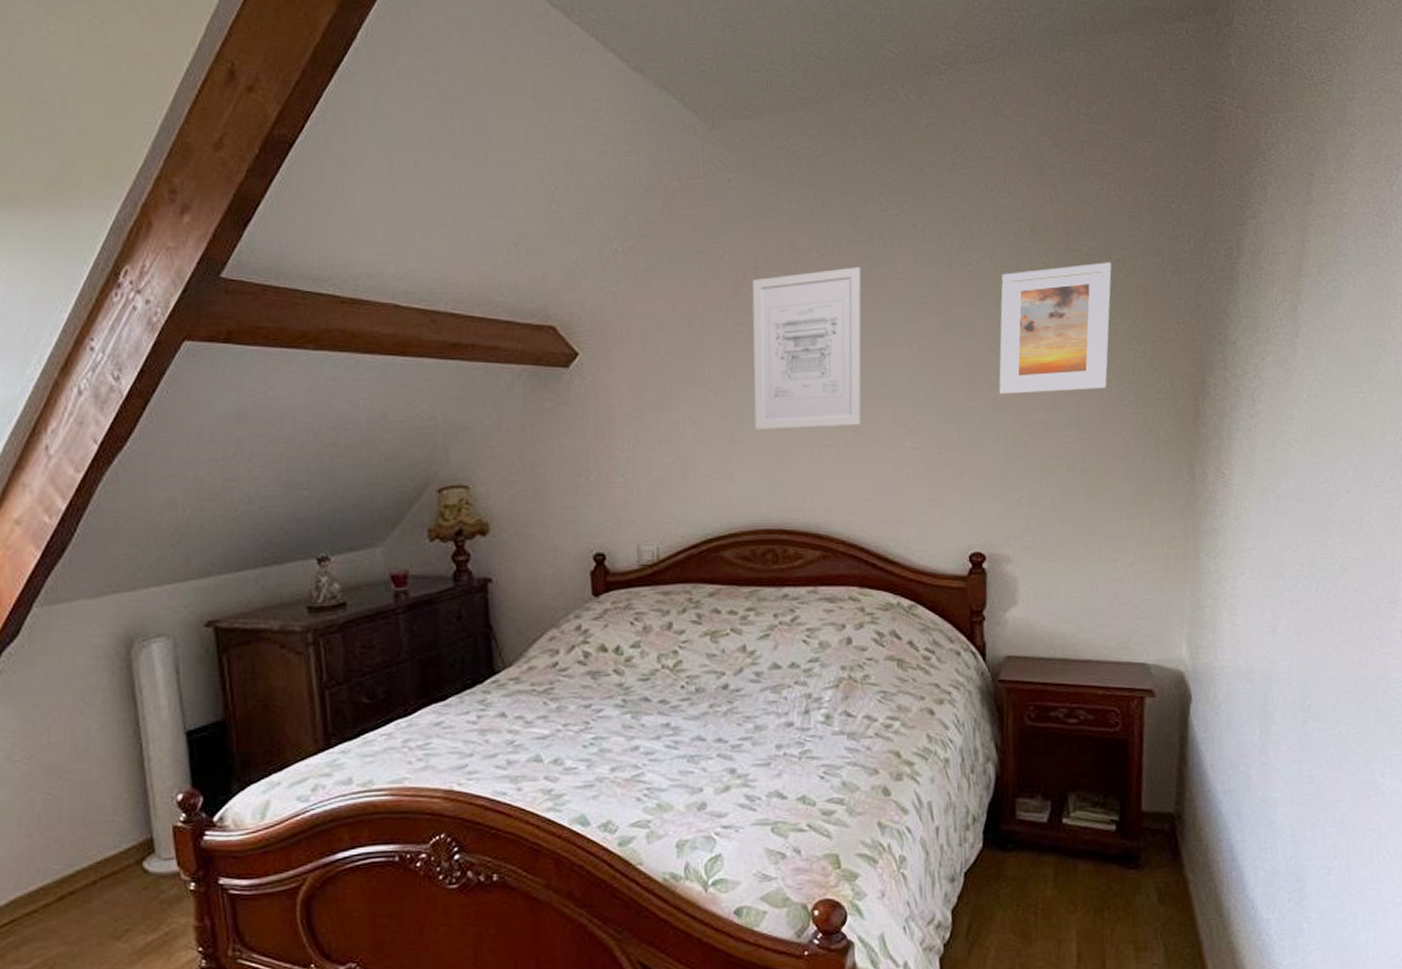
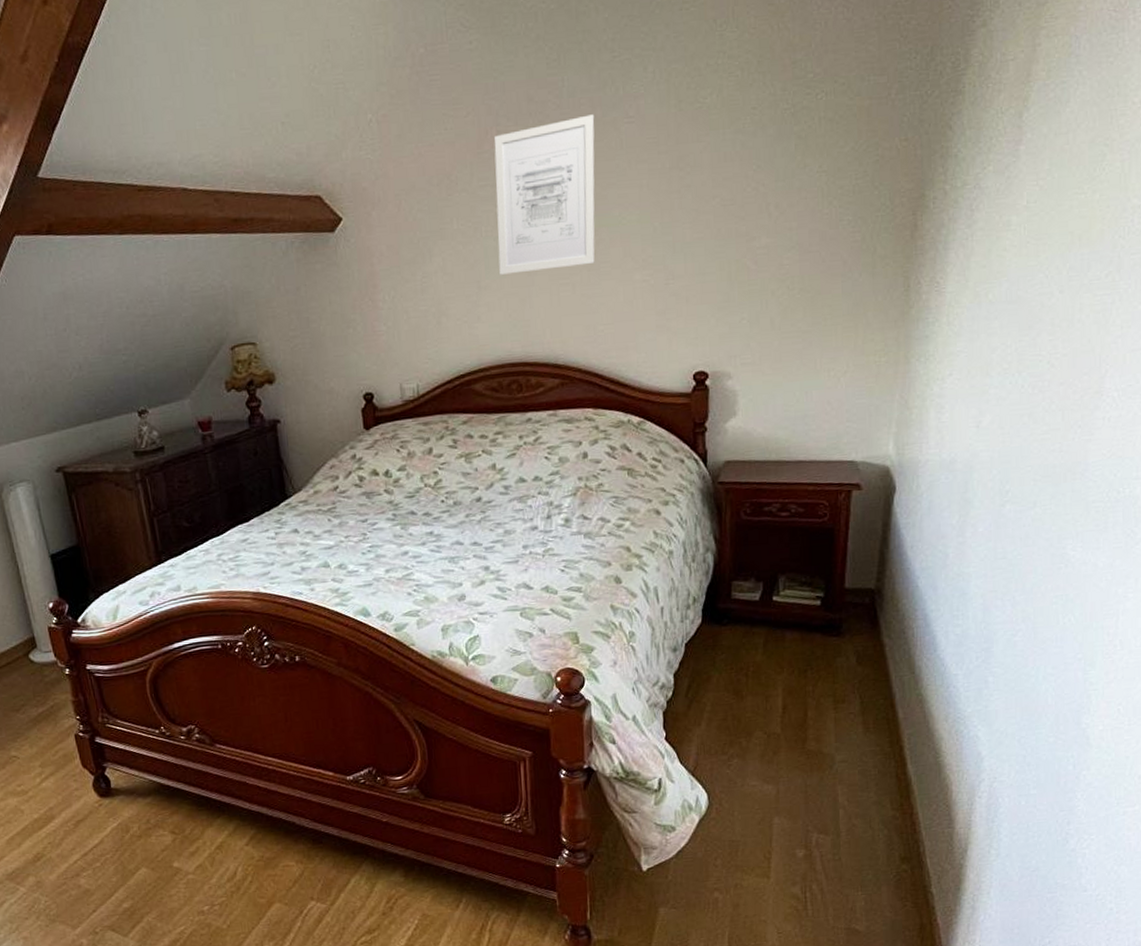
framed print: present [999,262,1112,395] -> none [723,86,836,225]

